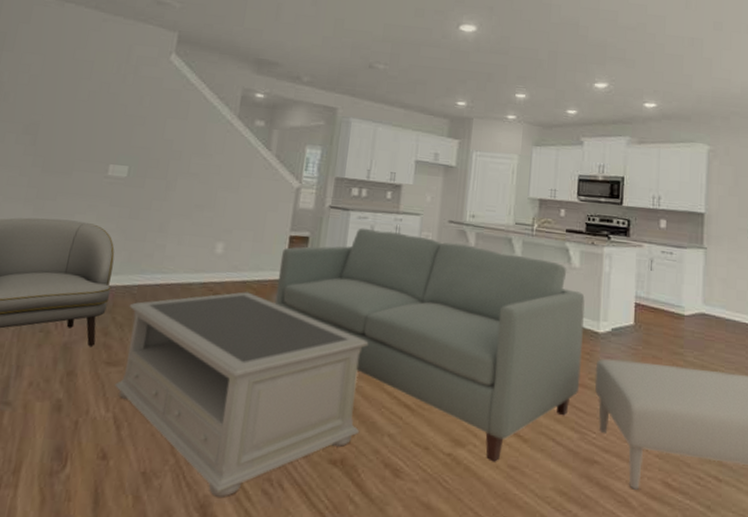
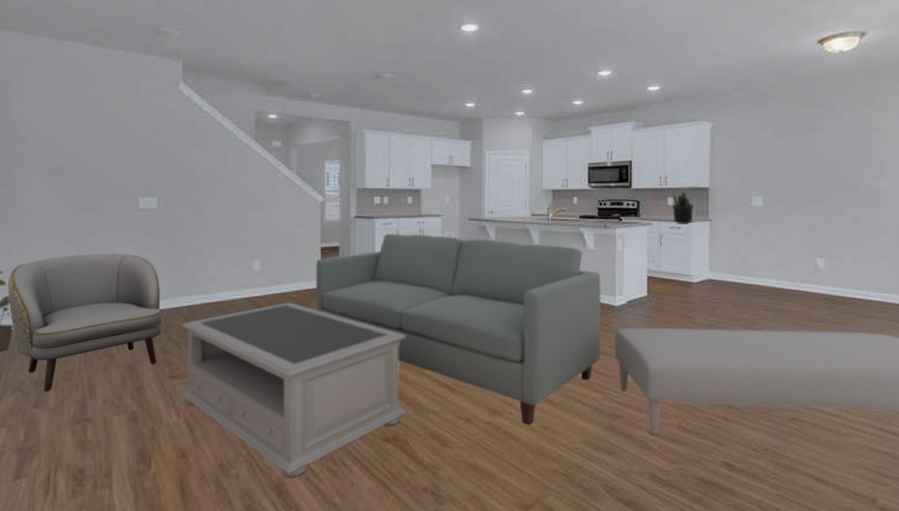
planter: none [665,214,688,249] -> present [672,191,693,223]

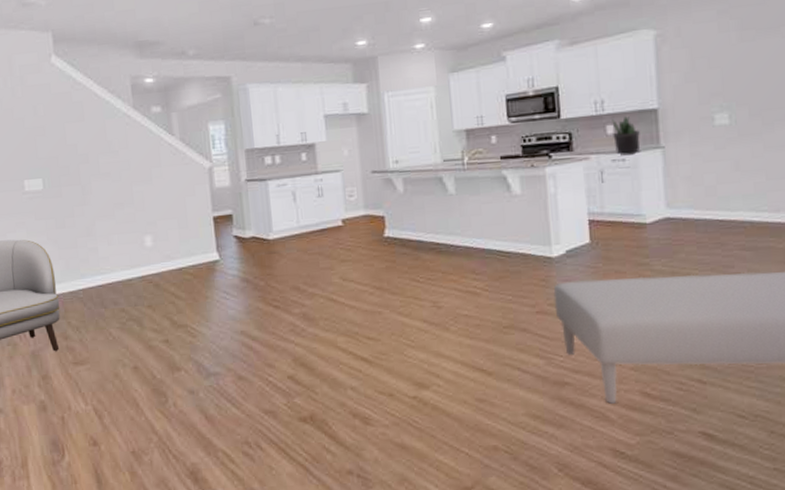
coffee table: present [181,302,408,478] -> none [79,278,323,463]
sofa: present [315,233,601,425] -> none [209,192,539,398]

